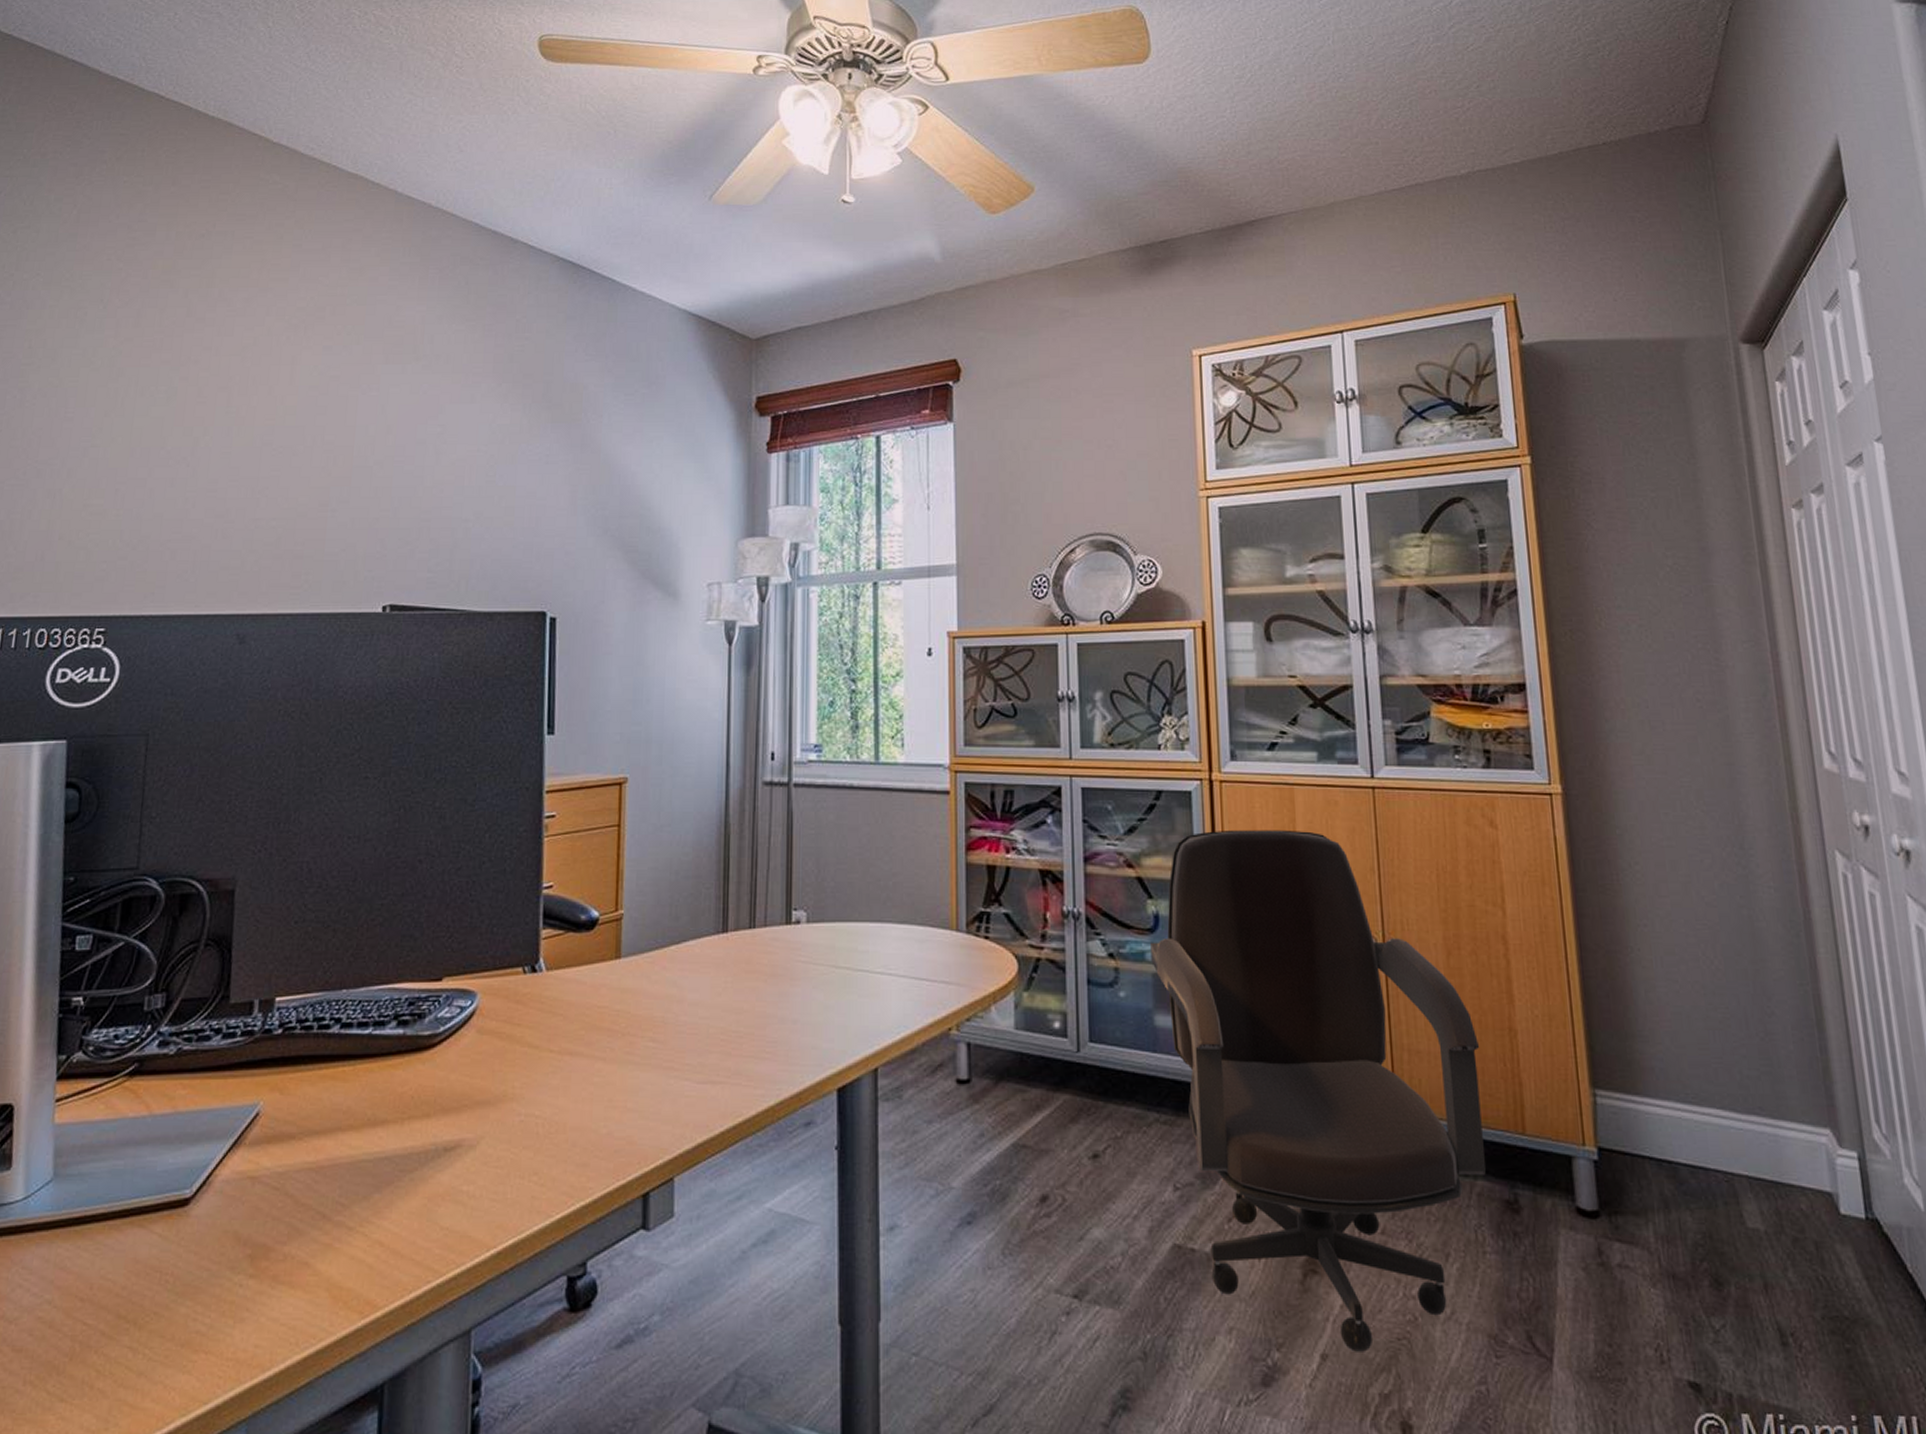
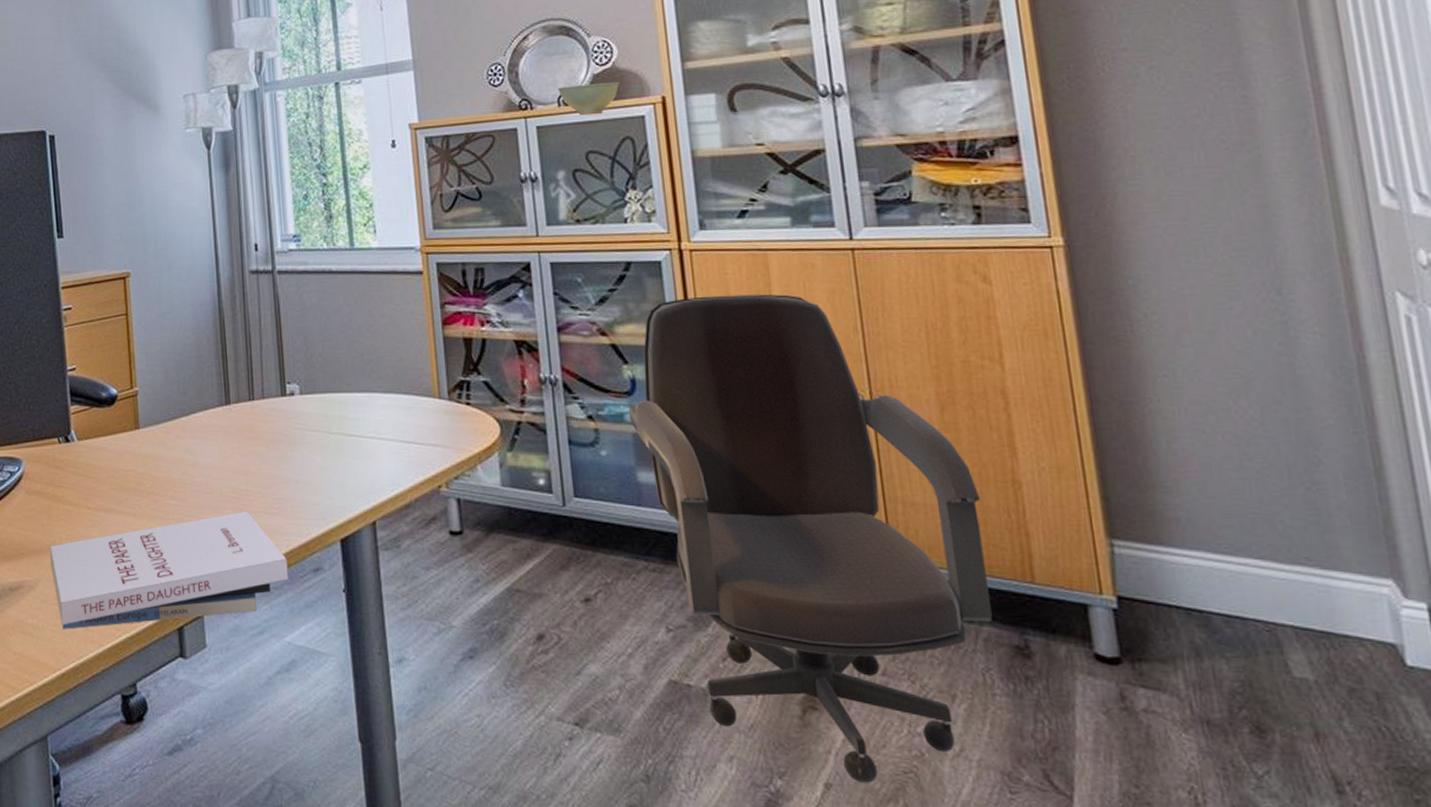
books: none [498,1055,776,1198] -> present [50,511,289,629]
bowl: none [1101,602,1162,636] -> present [557,81,620,116]

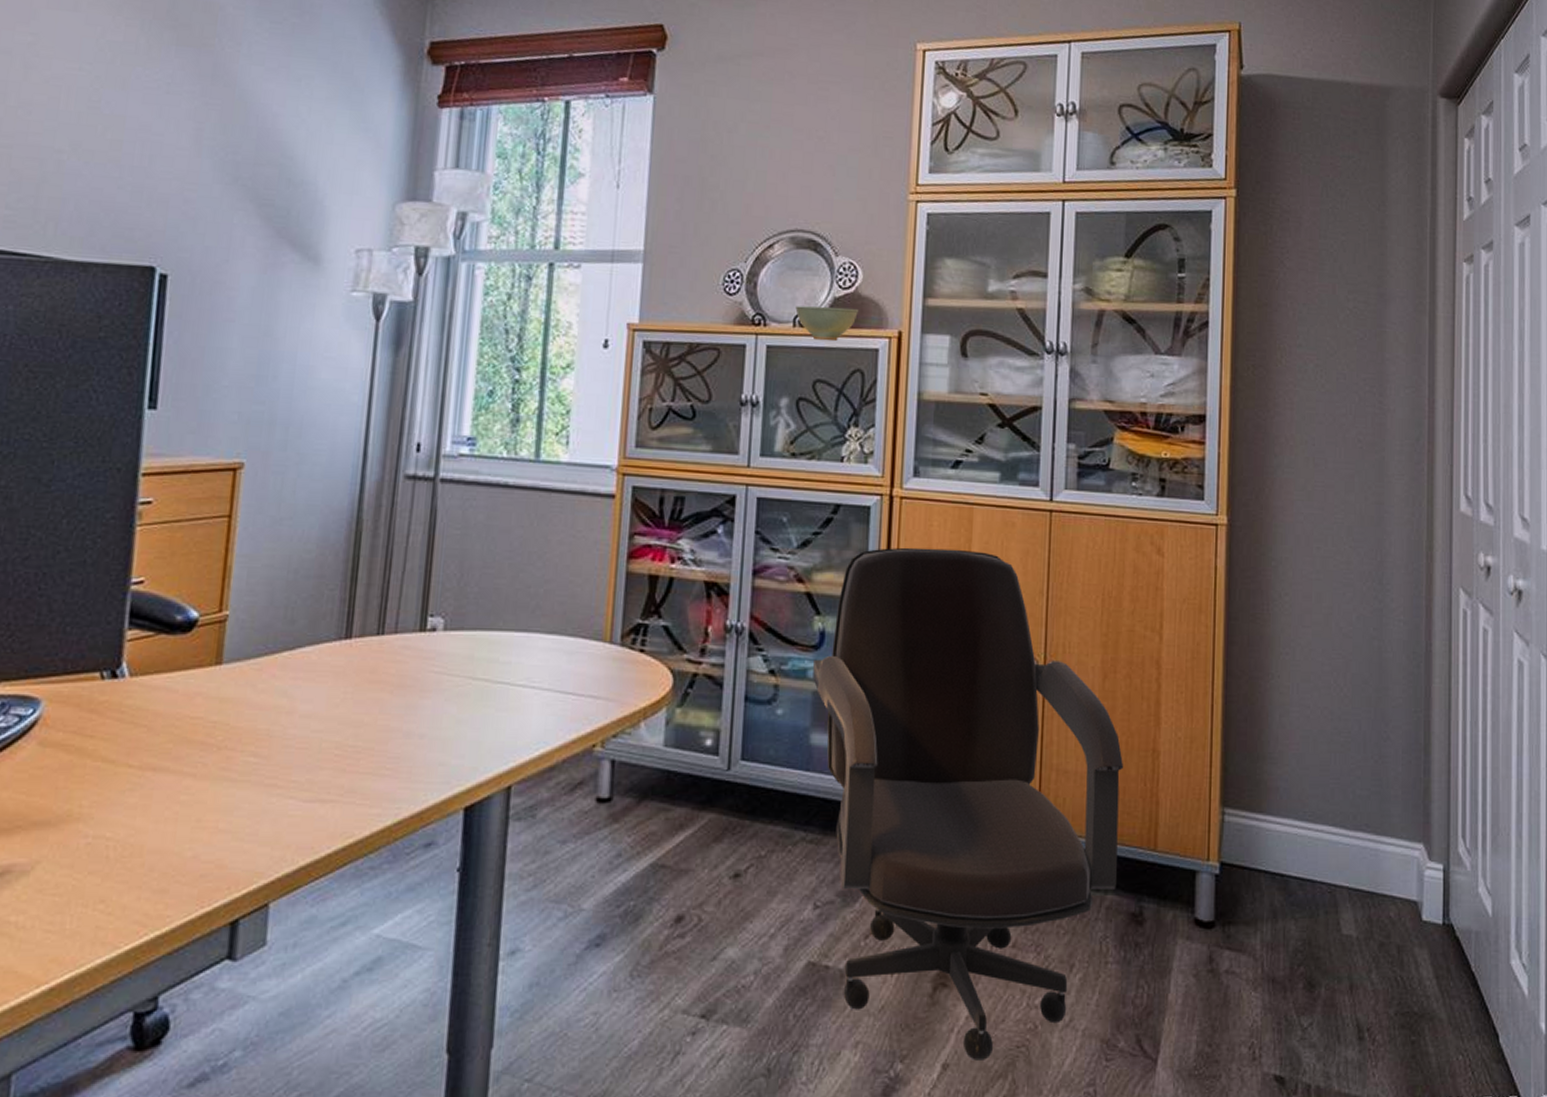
books: present [50,511,289,629] -> none [58,772,393,928]

